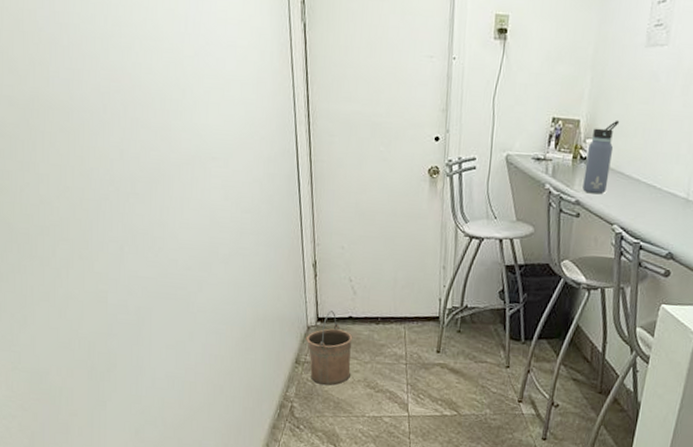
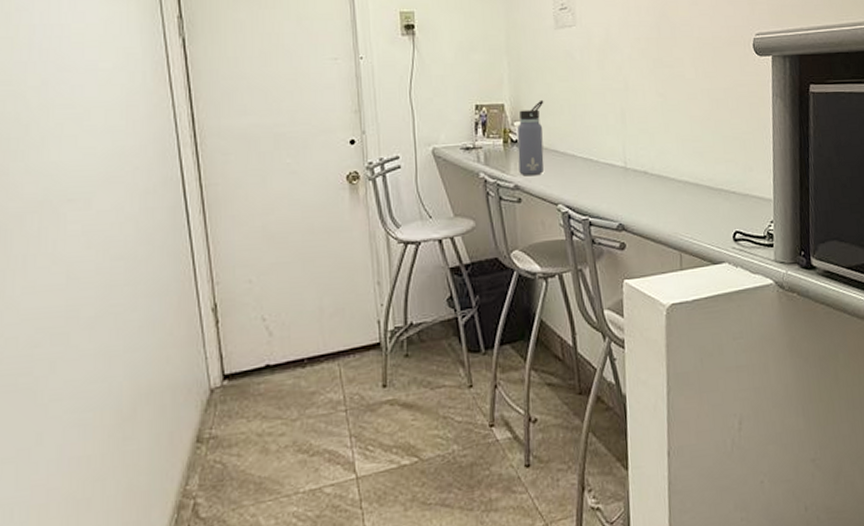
bucket: present [306,310,353,386] -> none [209,362,274,465]

